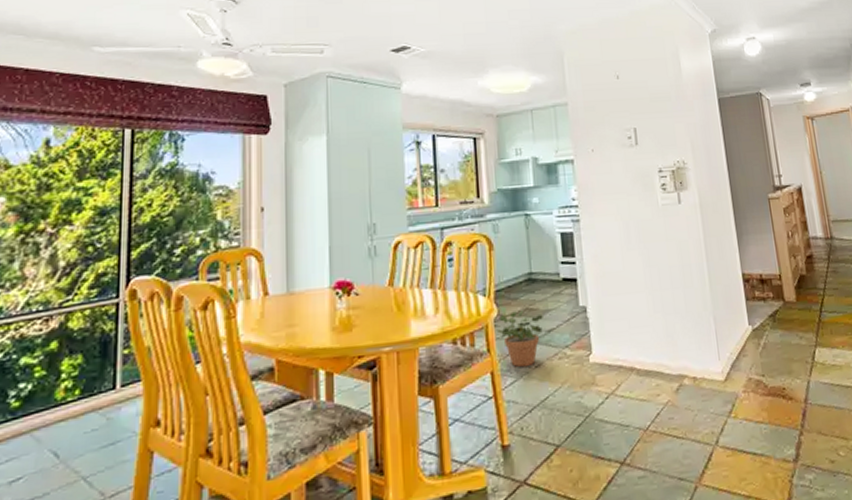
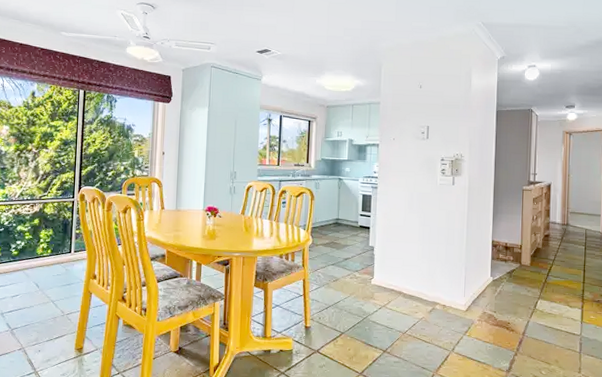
potted plant: present [496,310,546,368] -> none [310,243,344,280]

